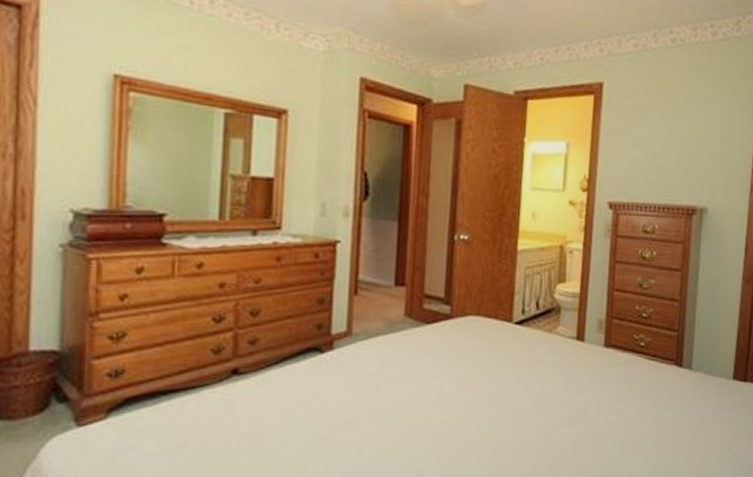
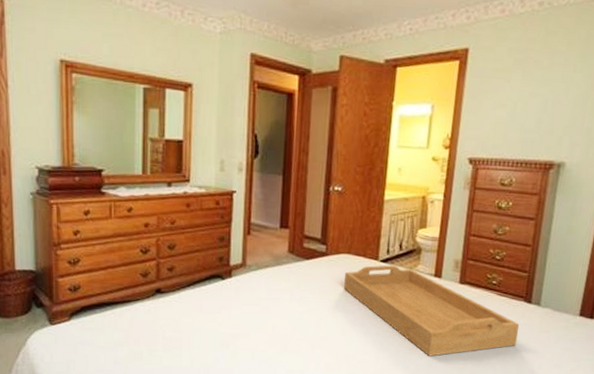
serving tray: none [472,328,672,438] -> present [344,265,520,356]

